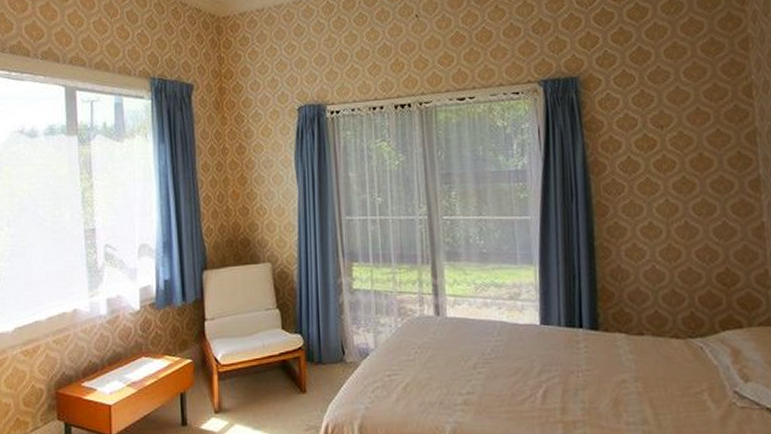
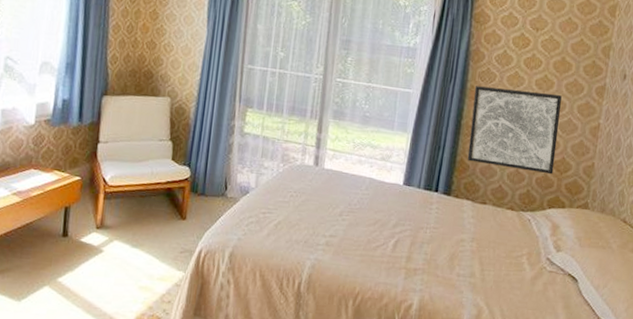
wall art: none [603,197,719,291] -> present [467,86,562,175]

